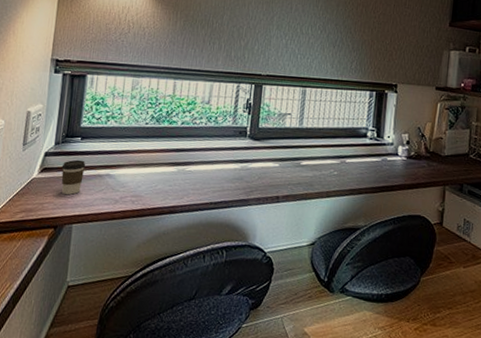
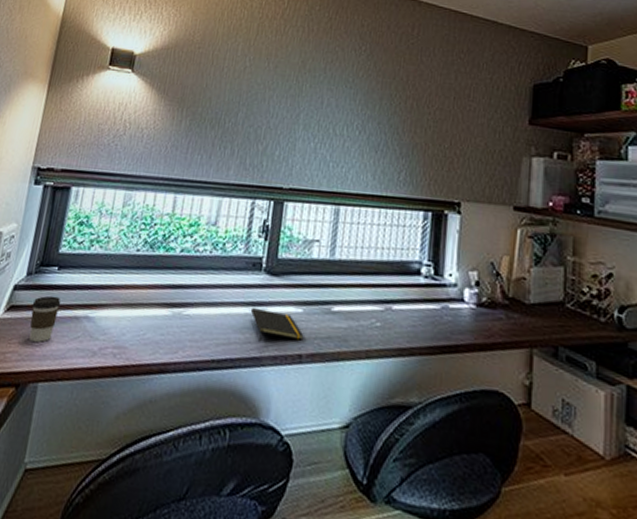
notepad: none [239,164,279,188] -> present [250,308,303,342]

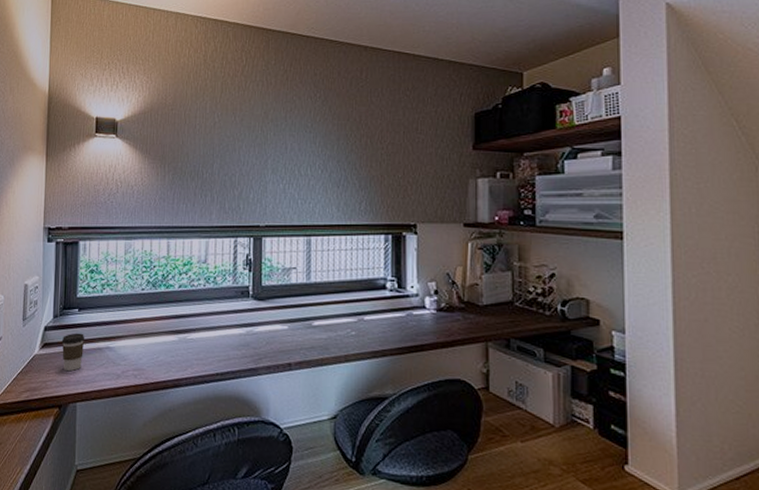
notepad: present [250,308,303,342] -> none [243,329,290,356]

